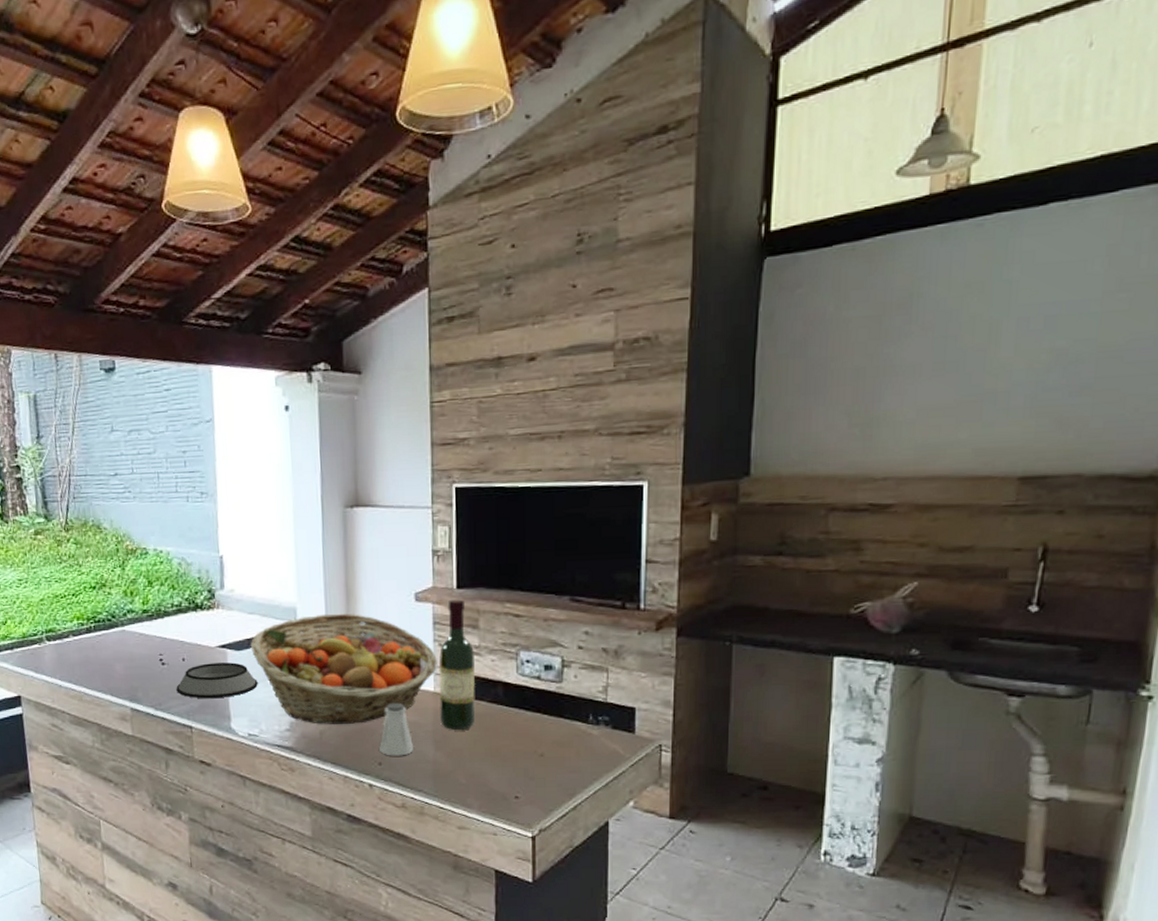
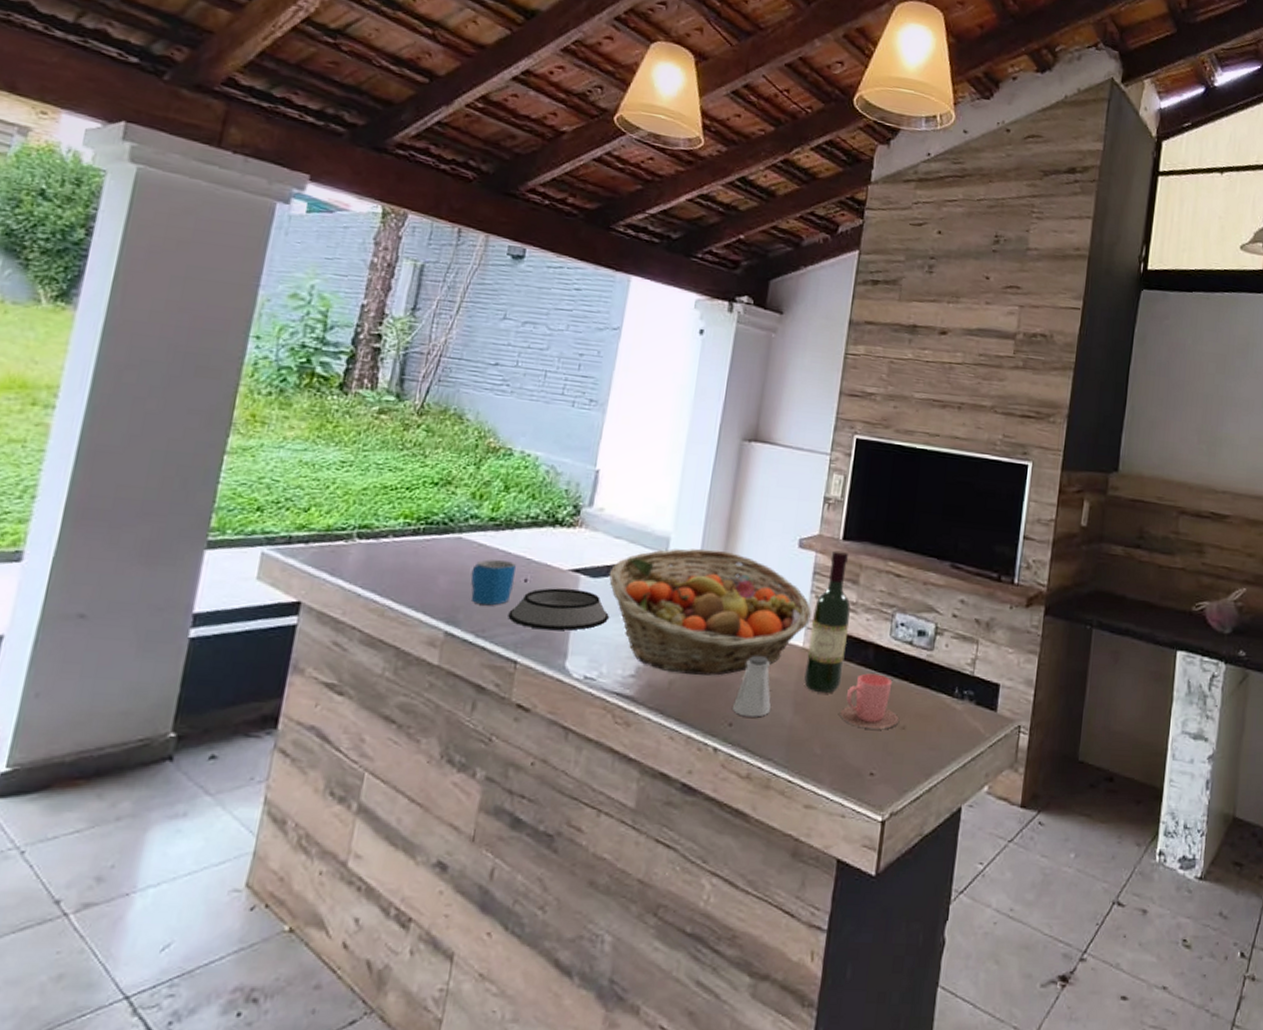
mug: none [139,645,175,684] -> present [471,559,516,606]
cup: none [479,709,537,757] -> present [840,673,900,729]

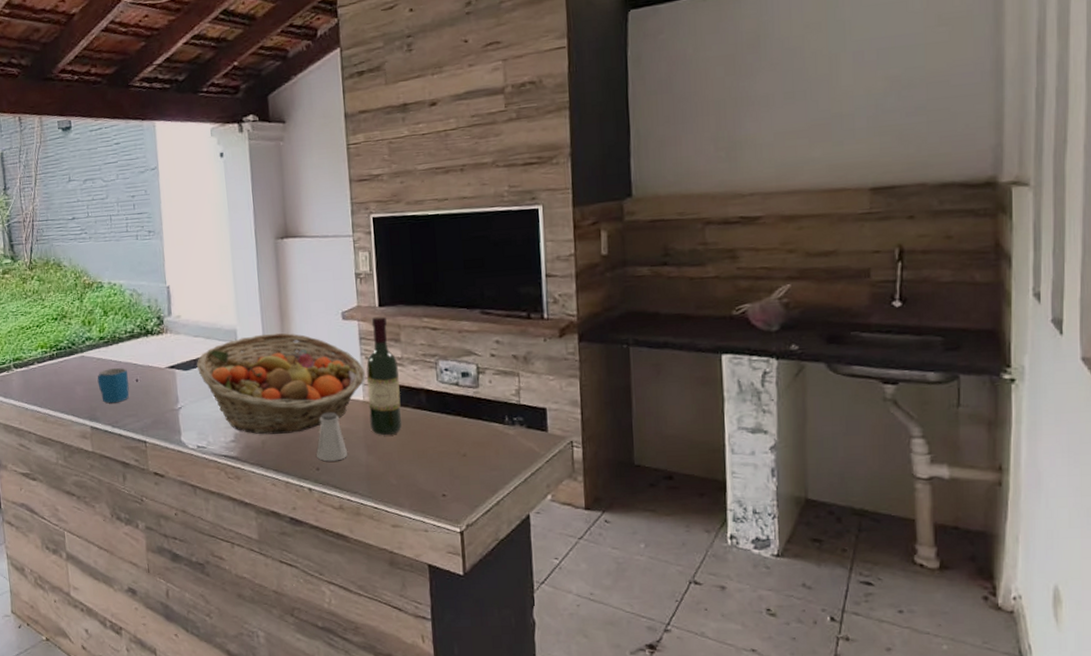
bowl: present [508,588,609,631] -> none [131,381,205,416]
cup: present [840,673,900,729] -> none [407,414,460,459]

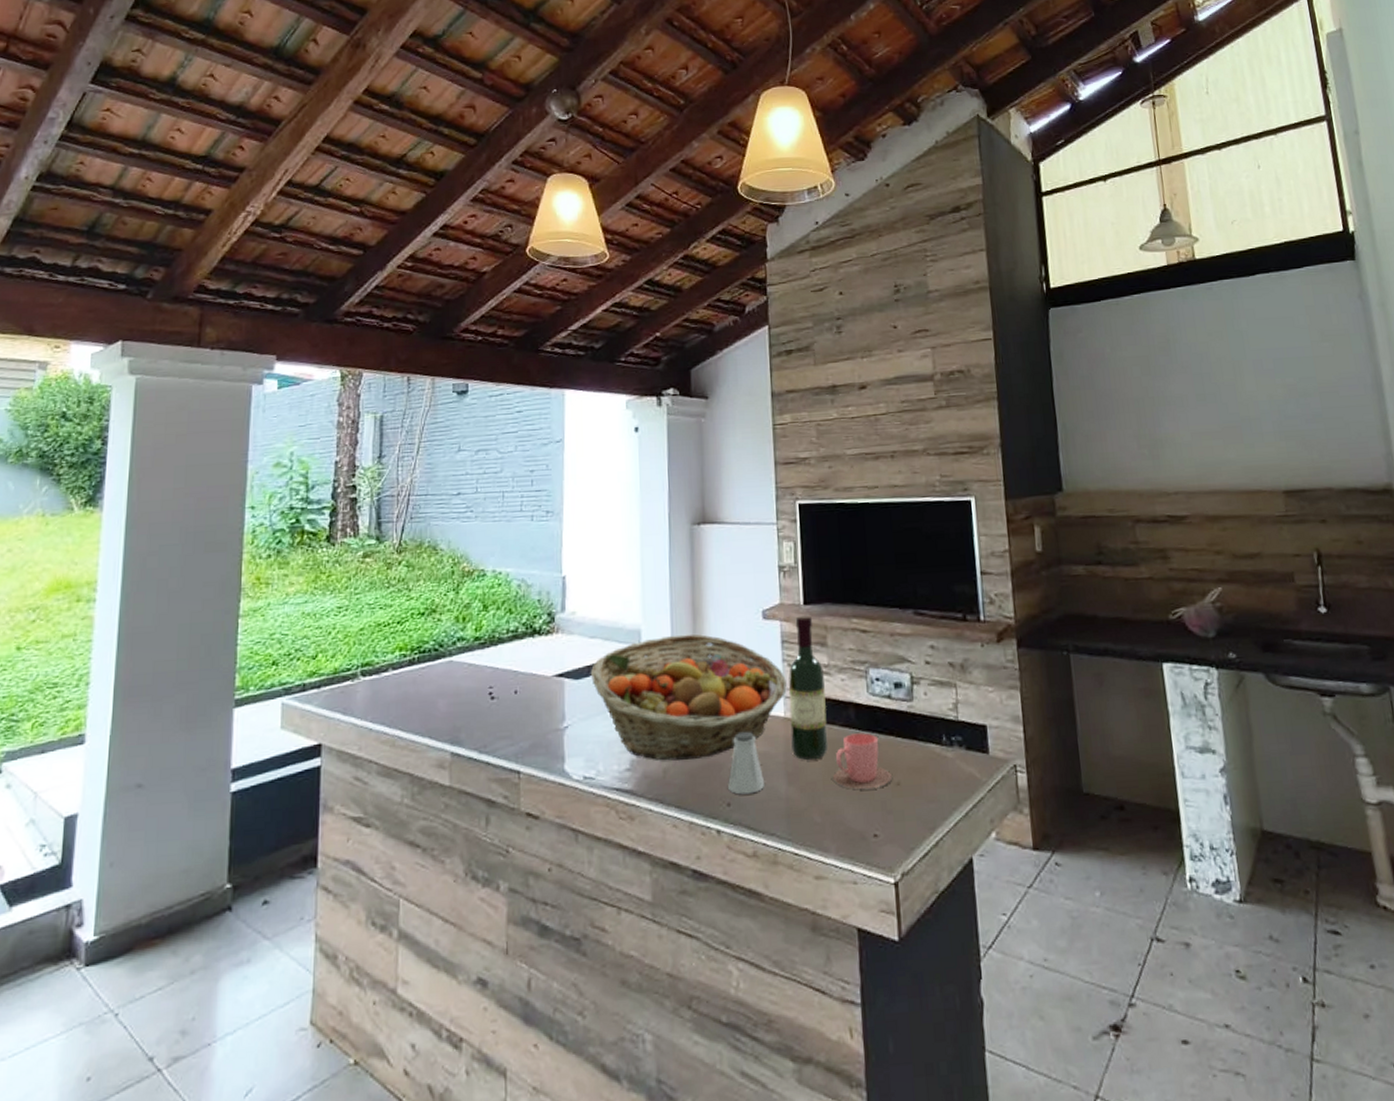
mug: present [97,368,129,404] -> none [466,676,505,722]
cup: none [407,414,460,459] -> present [833,733,893,789]

